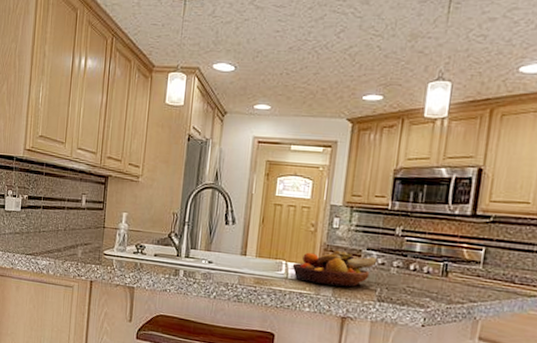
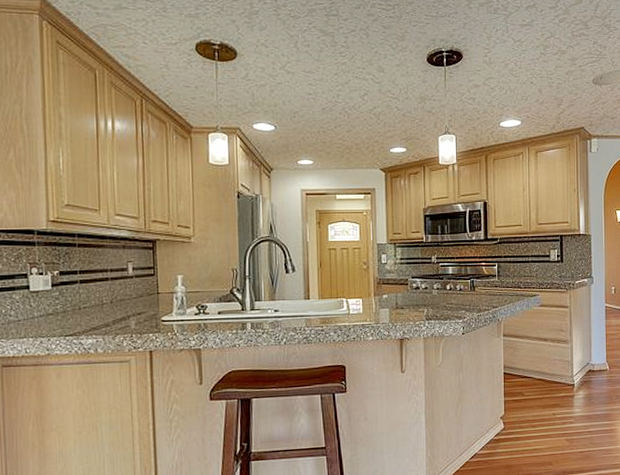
fruit bowl: present [292,250,378,287] -> none [352,282,421,314]

